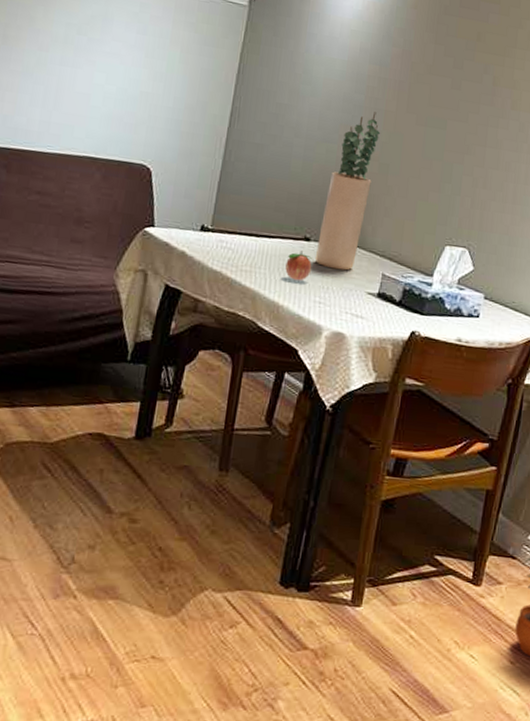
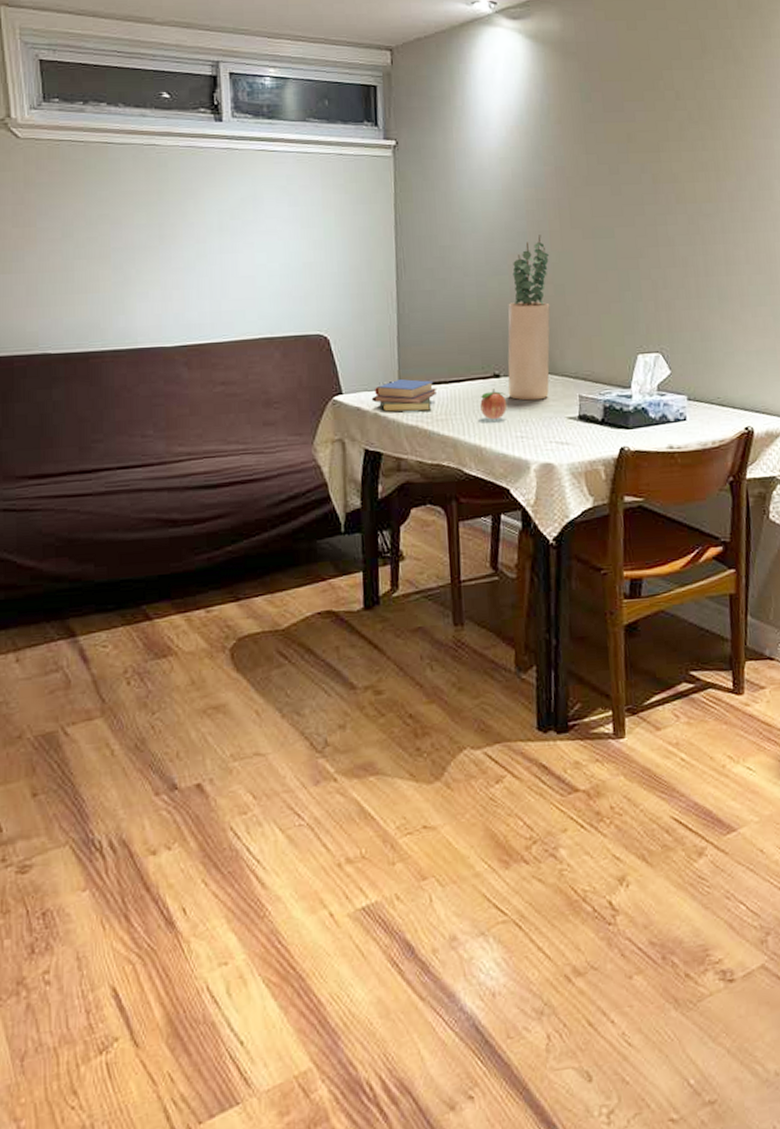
book: none [181,223,248,260] -> present [371,379,438,413]

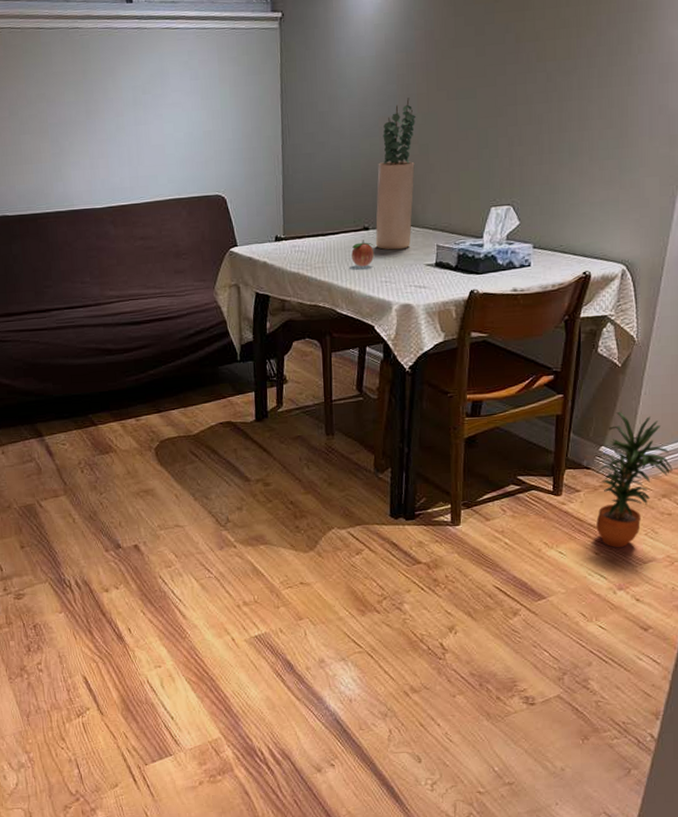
book: present [371,379,438,413] -> none [261,232,316,262]

